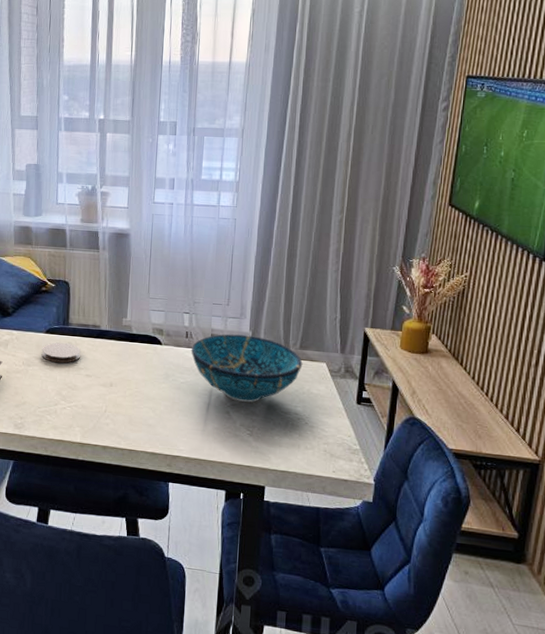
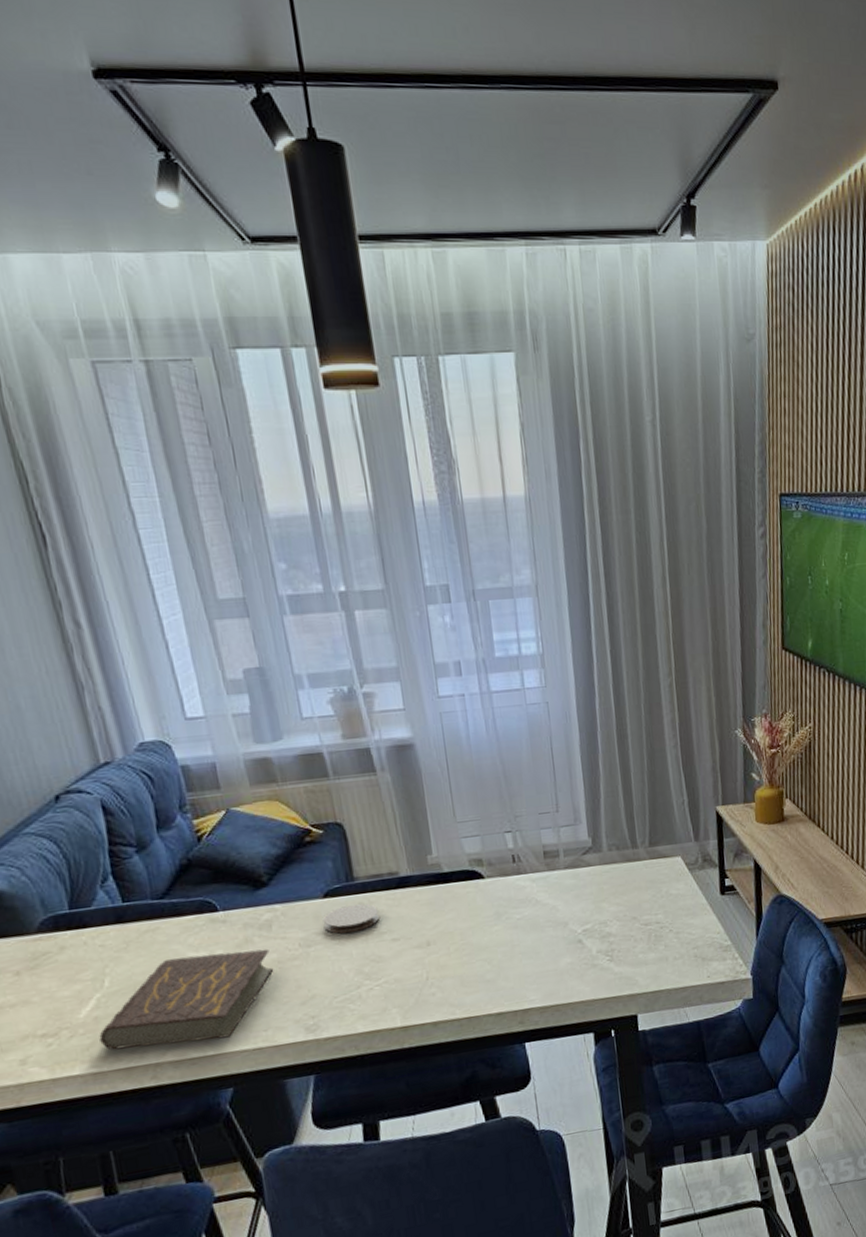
decorative bowl: present [190,333,303,403] -> none [522,842,656,925]

